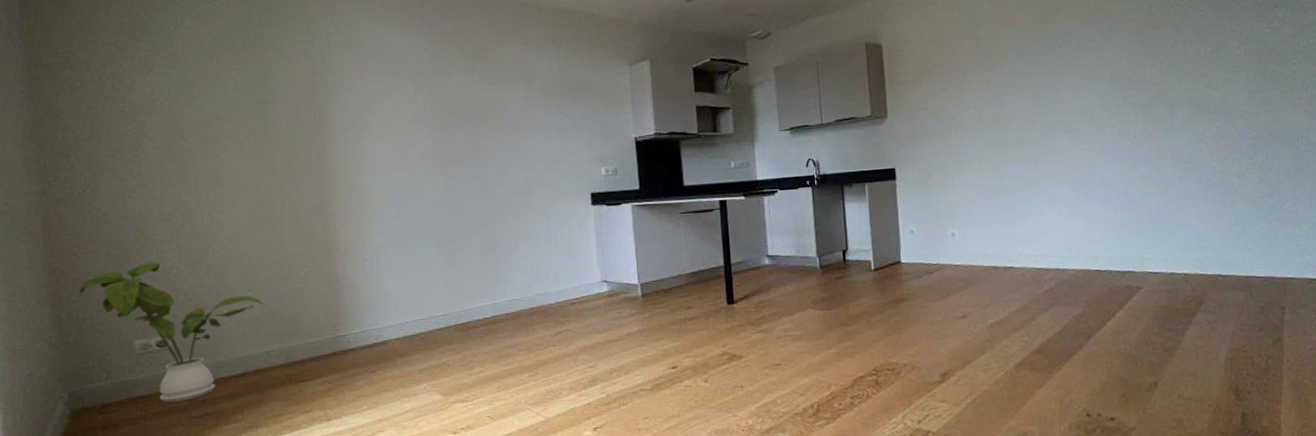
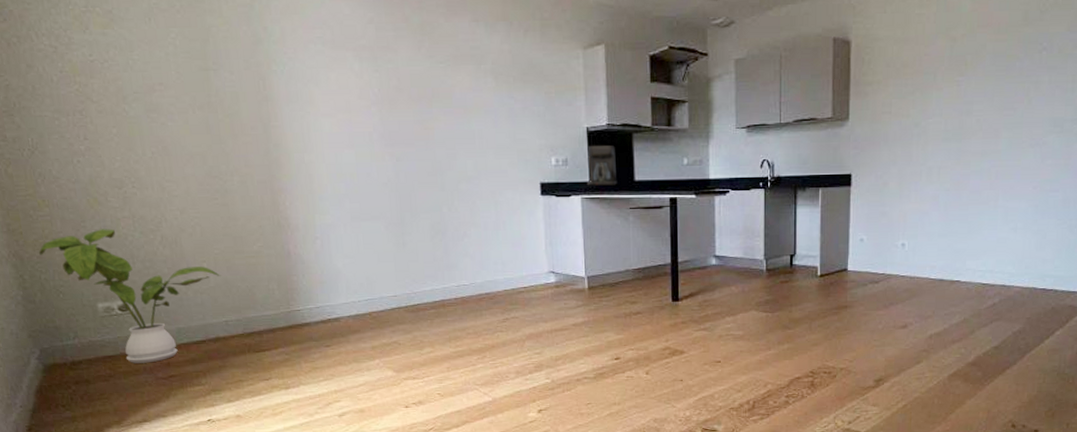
coffee maker: none [636,153,669,194] -> present [587,144,619,187]

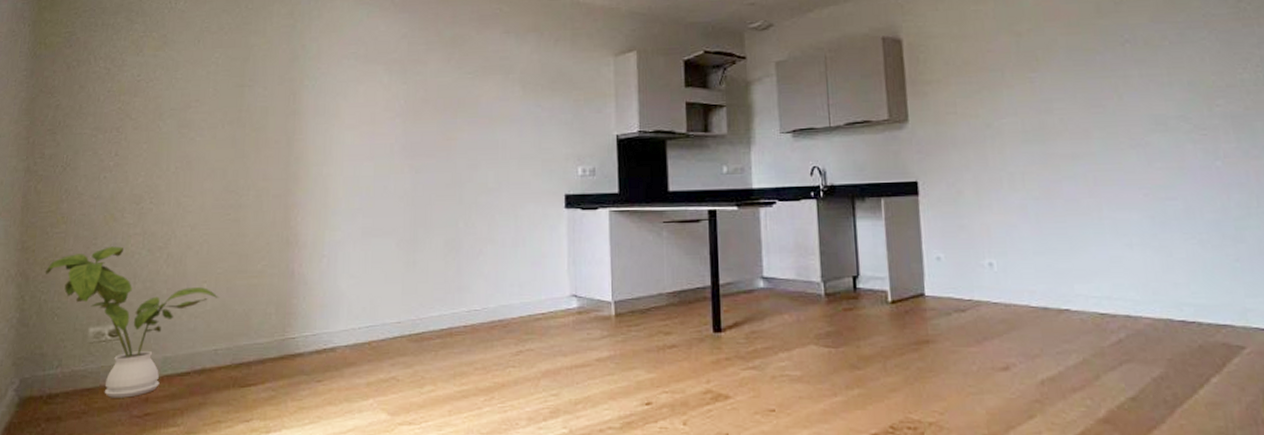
coffee maker: present [587,144,619,187] -> none [616,153,651,198]

